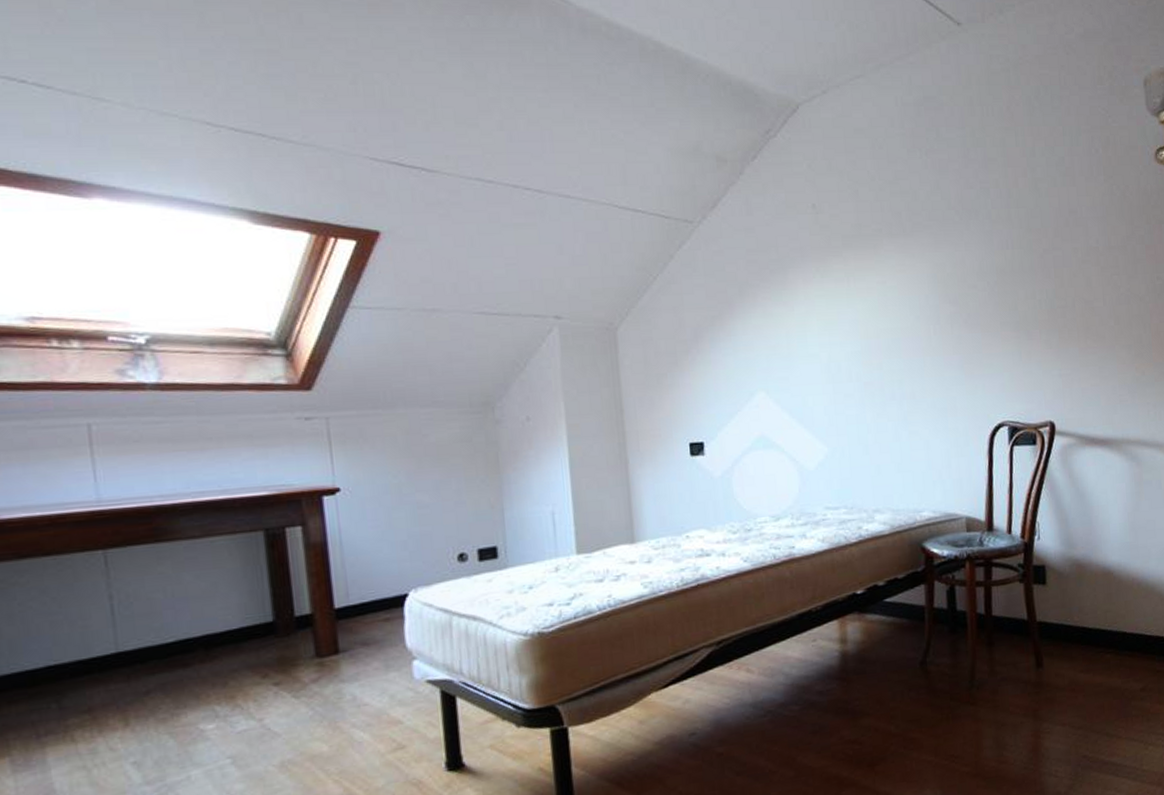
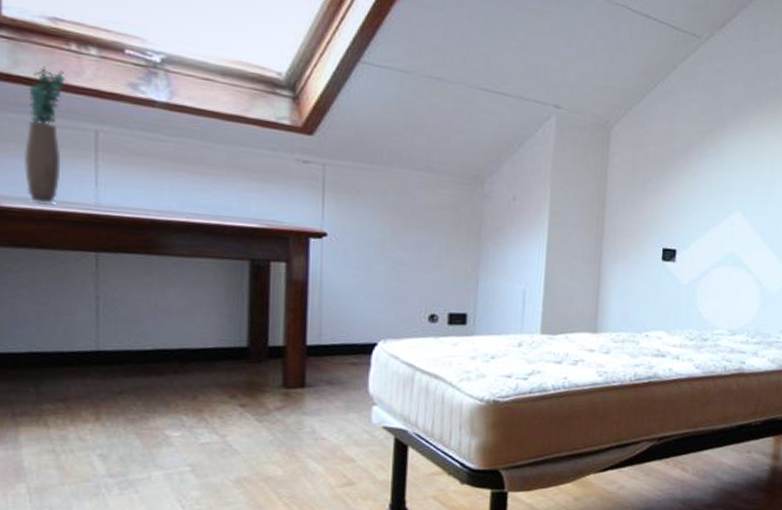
vase: none [13,367,57,510] -> present [23,65,65,205]

